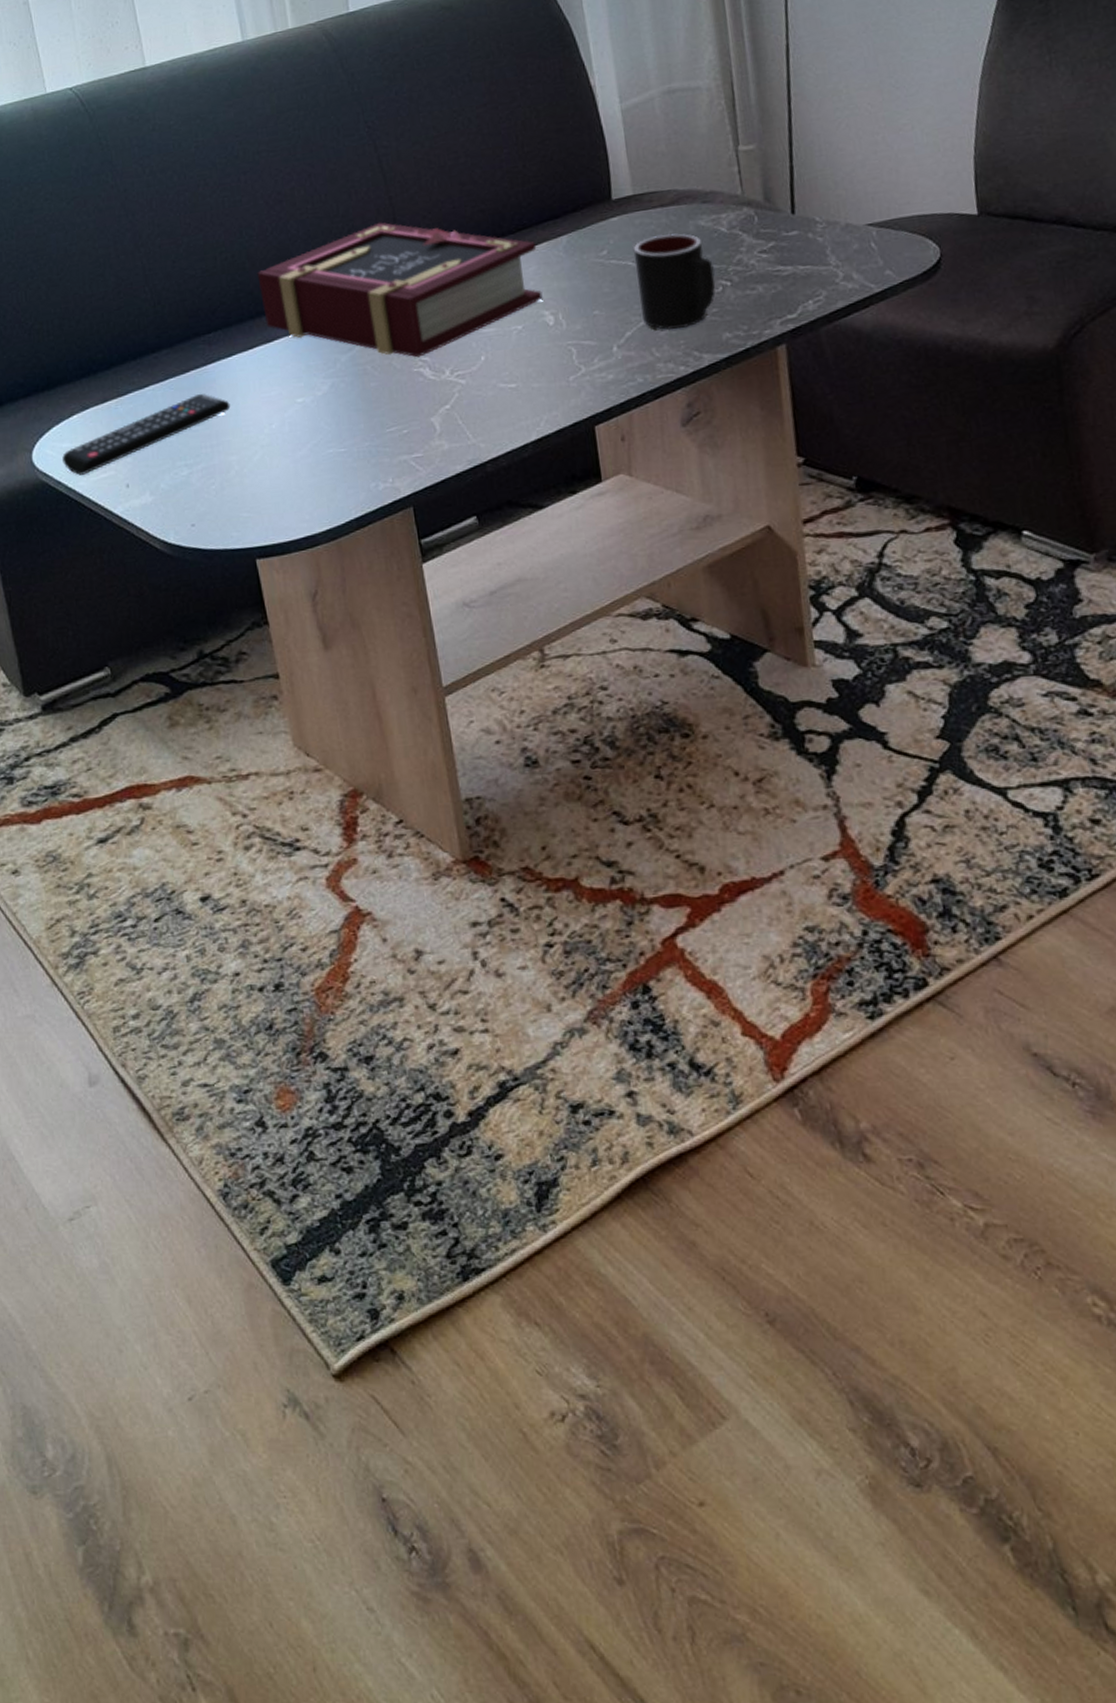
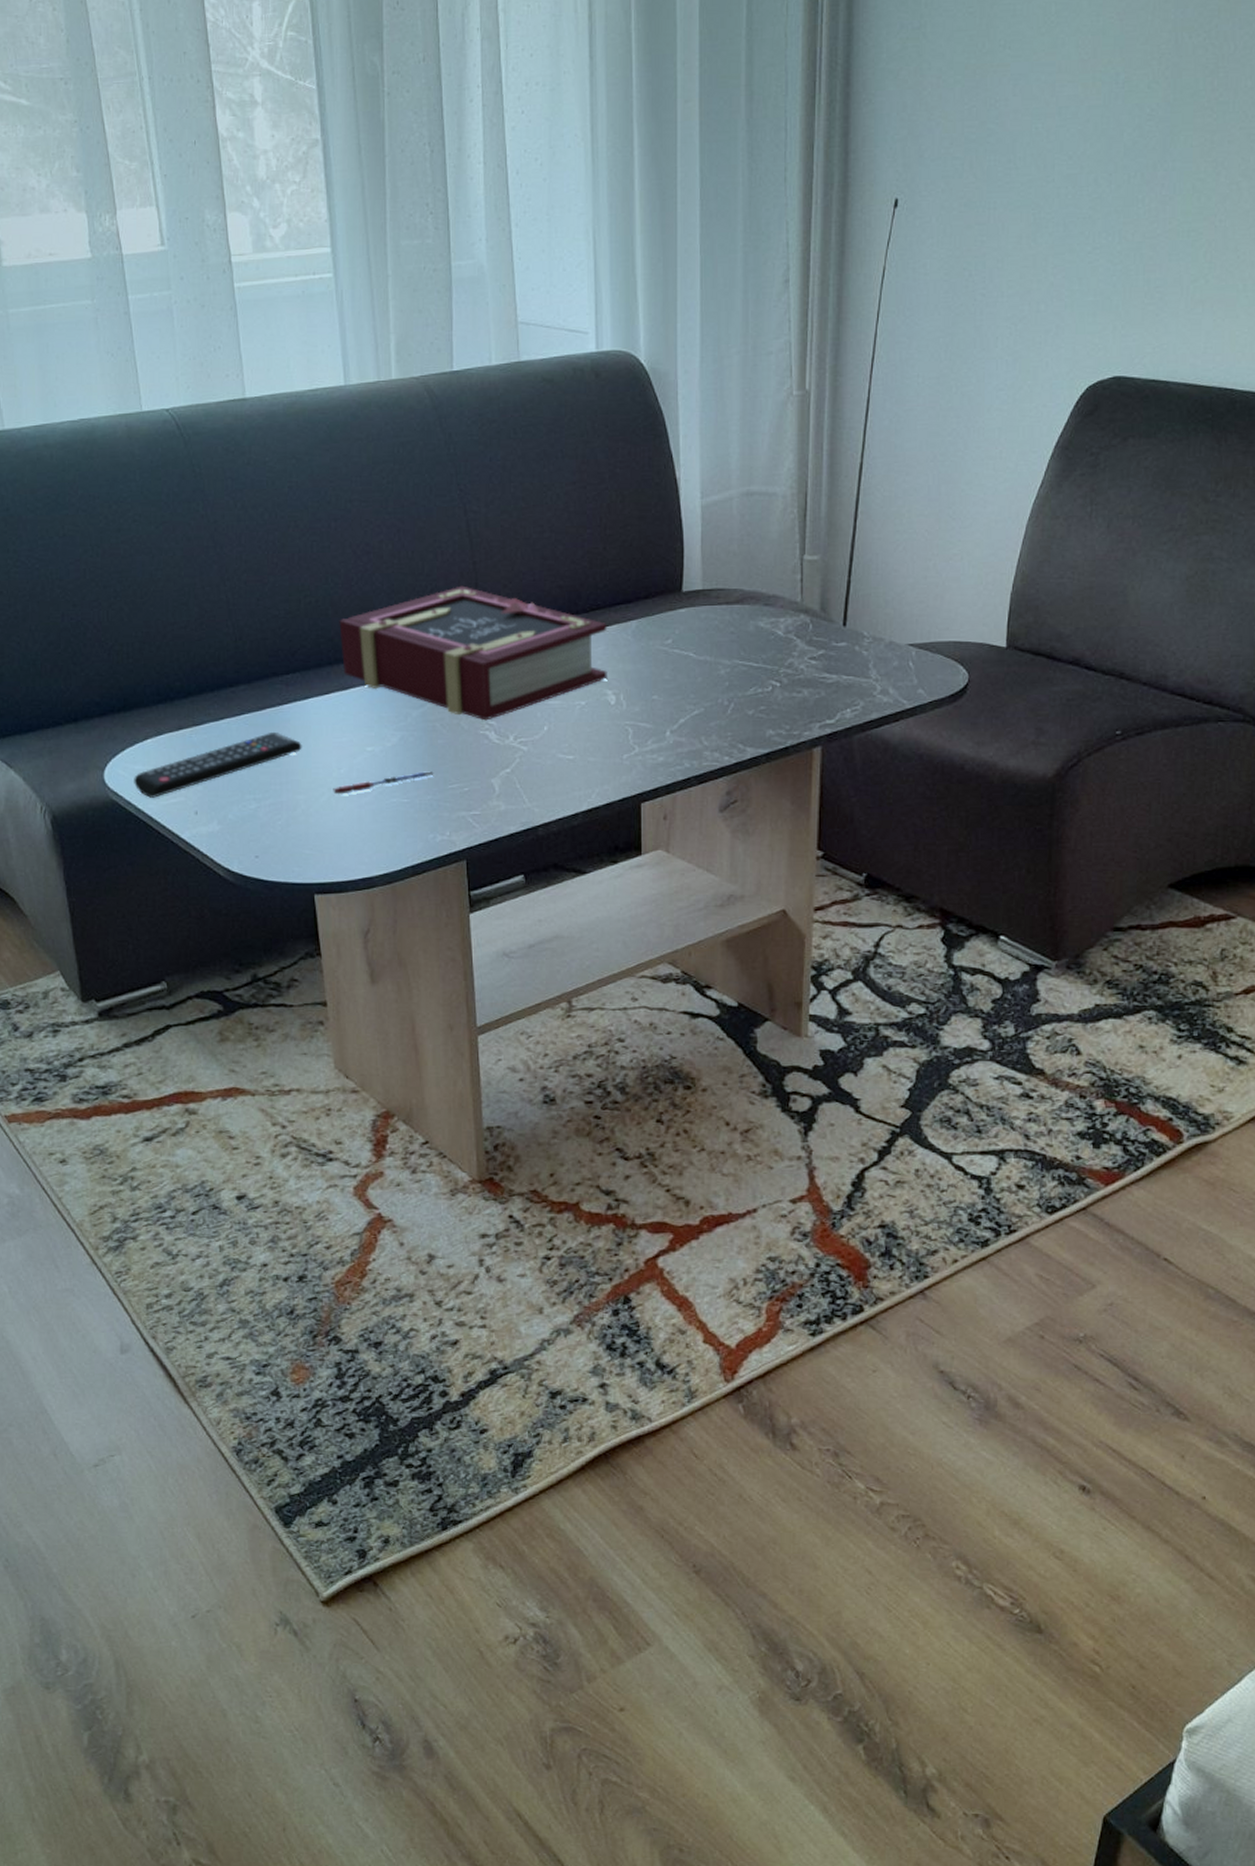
pen: none [266,416,370,452] -> present [333,771,434,795]
mug: present [633,233,716,330] -> none [696,630,767,721]

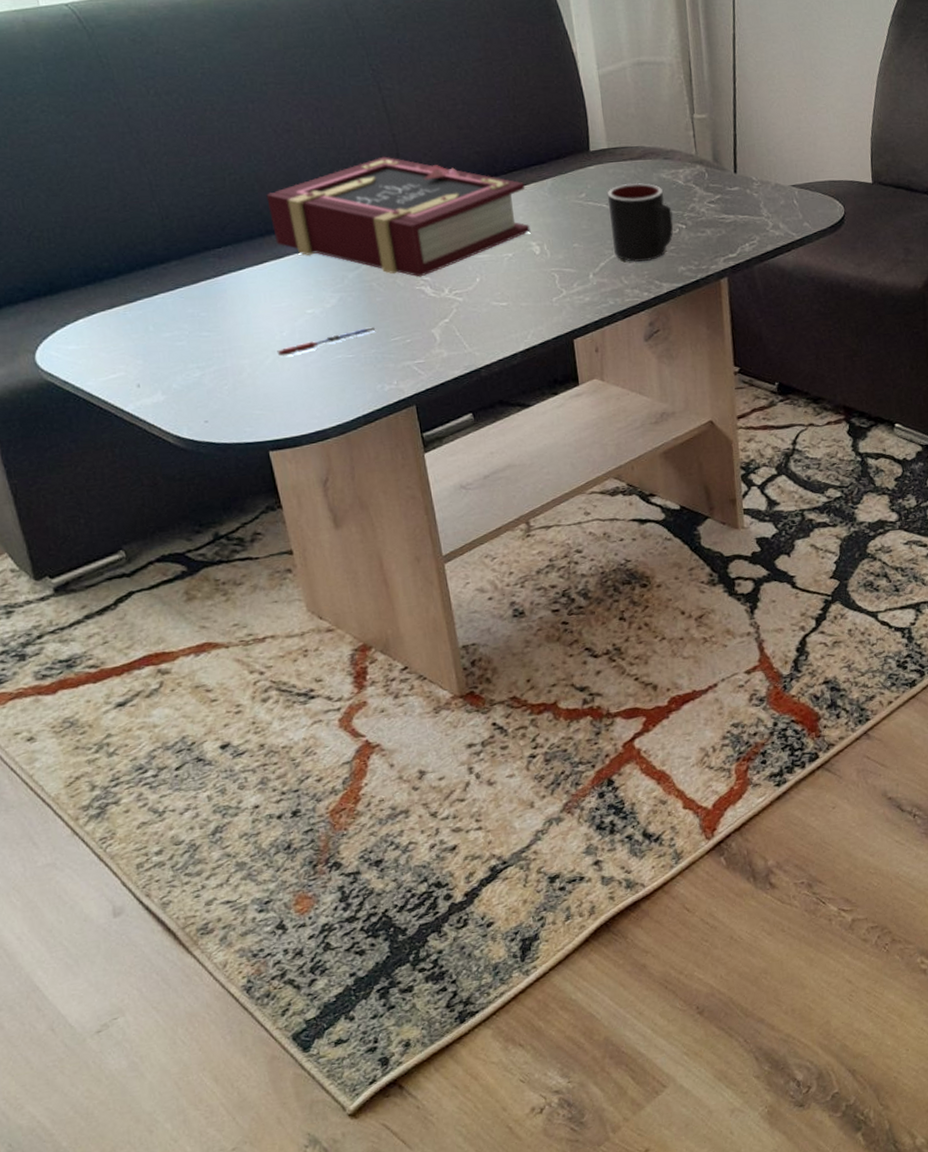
remote control: present [134,731,302,798] -> none [68,302,242,376]
mug: none [696,630,767,721] -> present [607,182,674,262]

